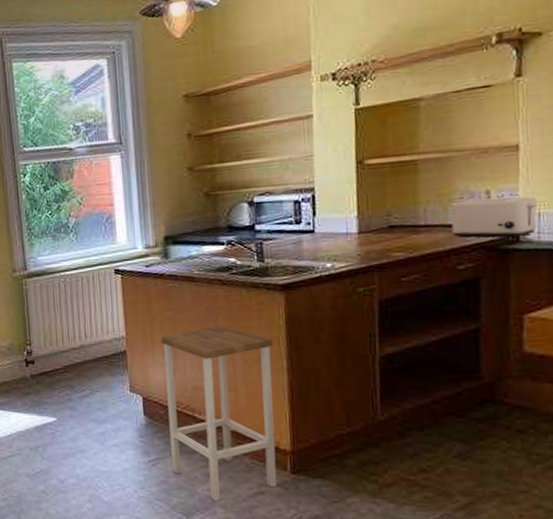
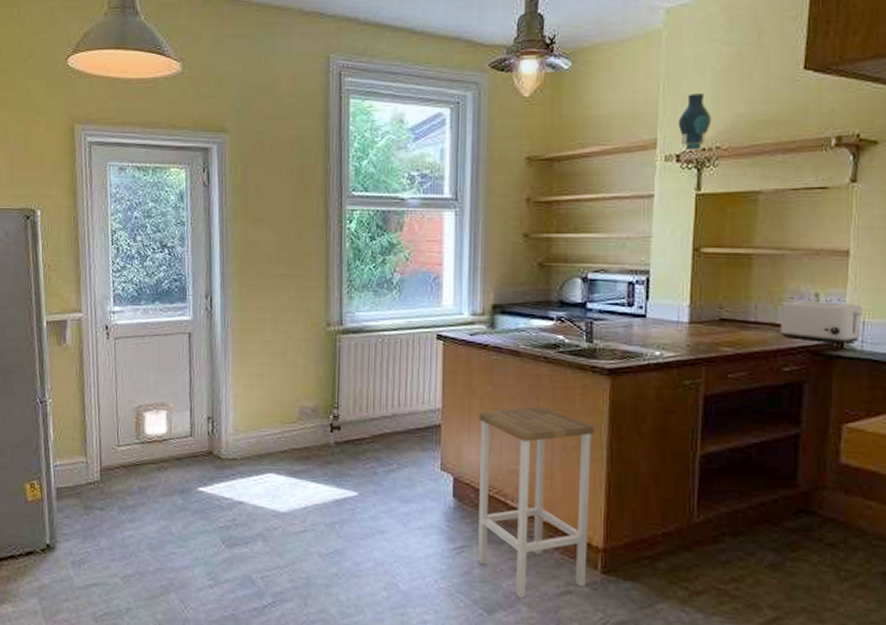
vase: none [330,10,366,67] -> present [678,94,712,150]

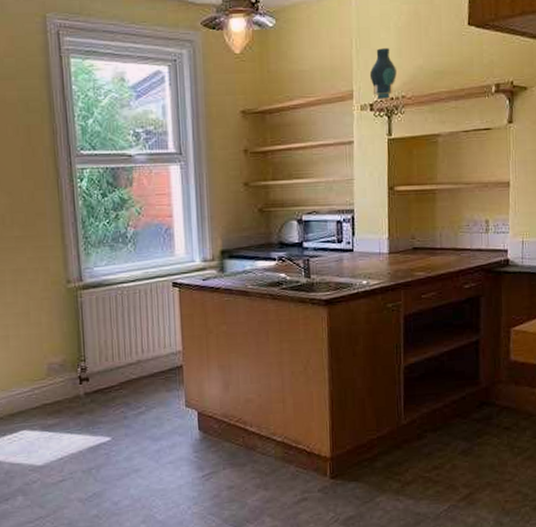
bar stool: present [478,407,594,598] -> none [216,339,318,511]
toaster: present [780,300,863,344] -> none [460,226,522,261]

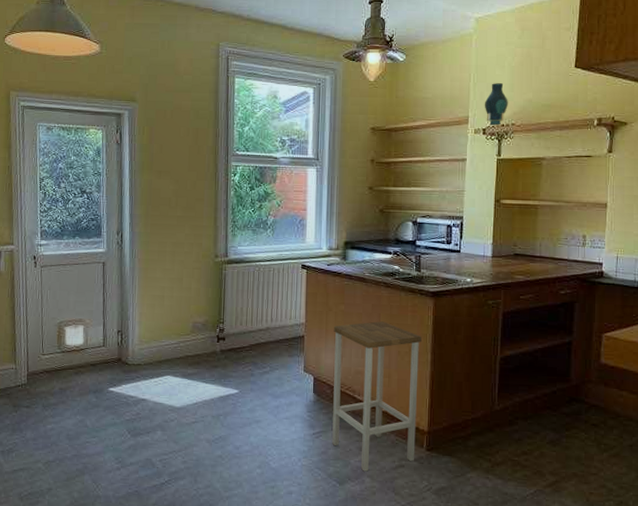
bar stool: none [216,339,318,511] -> present [332,321,422,472]

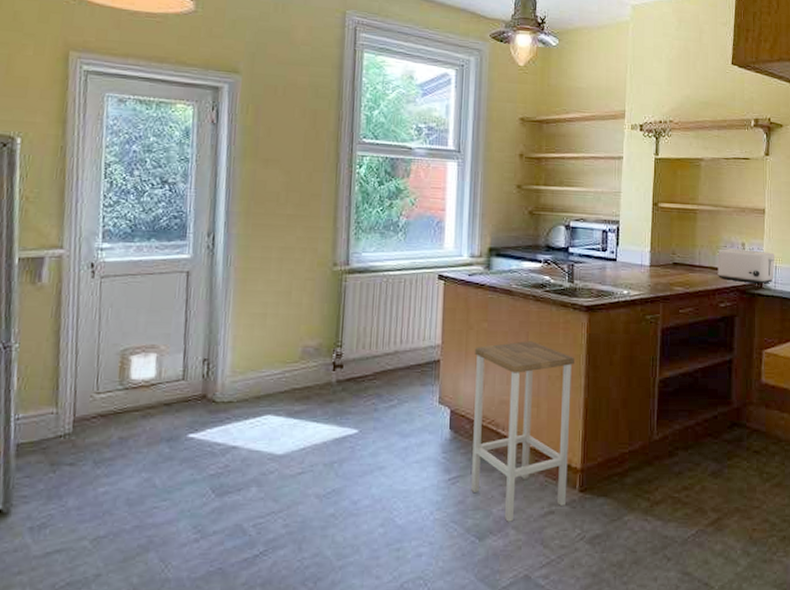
vase: present [484,83,509,125] -> none [641,76,667,122]
toaster: none [558,240,617,273] -> present [718,248,775,284]

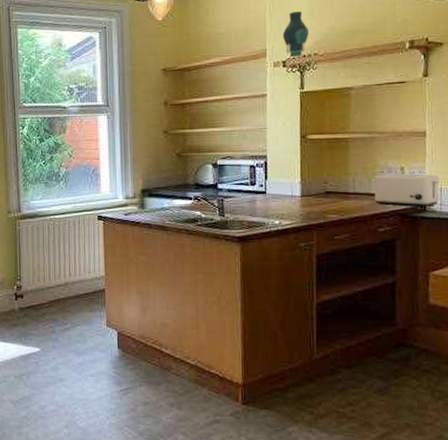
bar stool: present [471,341,574,522] -> none [135,271,230,428]
vase: none [641,76,667,122] -> present [282,11,310,57]

